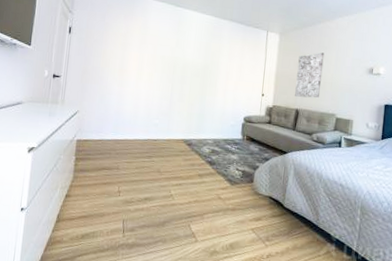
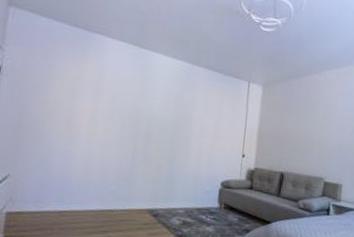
wall art: present [295,52,325,99] -> none [279,108,312,161]

